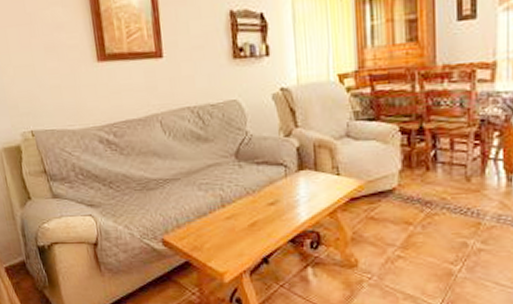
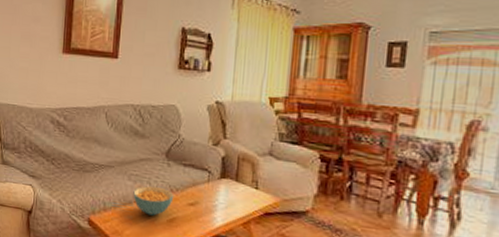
cereal bowl: none [206,191,252,223] -> present [133,186,174,216]

